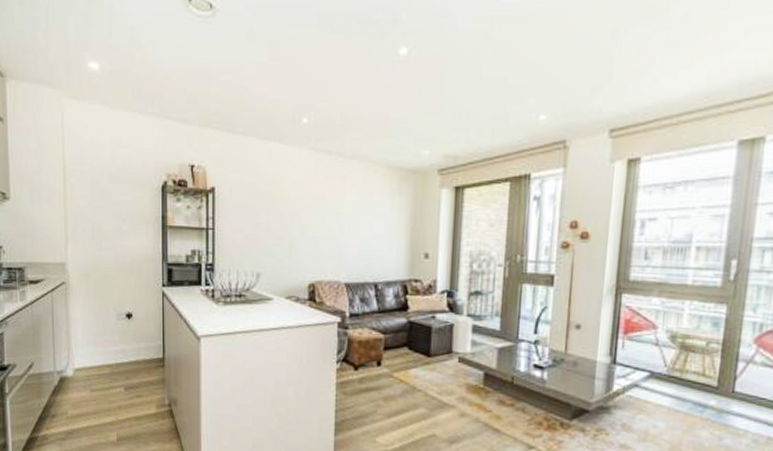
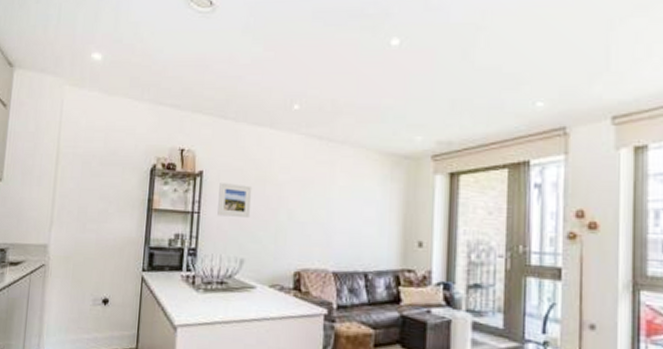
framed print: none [232,199,265,233] -> present [217,183,253,217]

